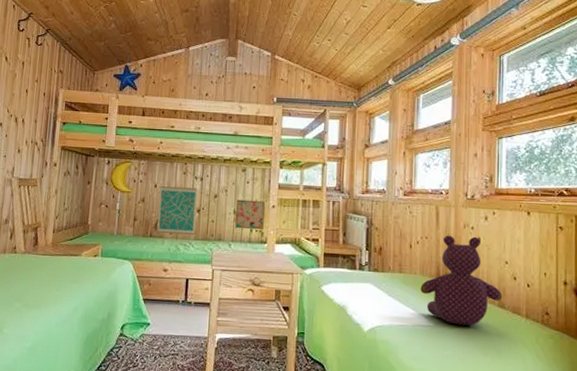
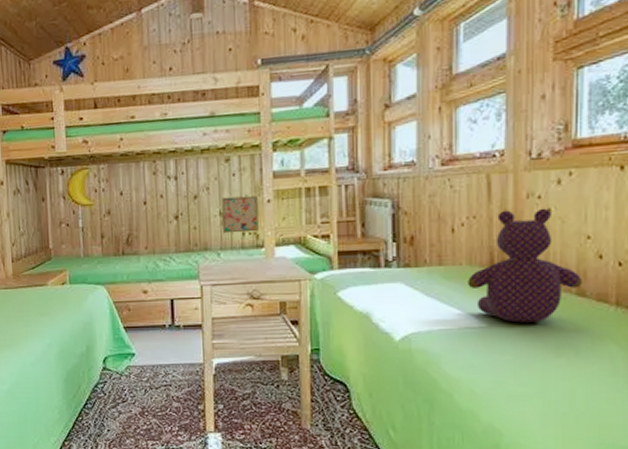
wall art: present [157,186,198,236] -> none [127,190,175,250]

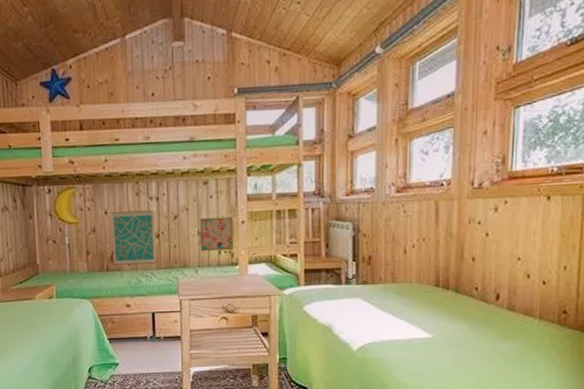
wall art: none [127,190,175,250] -> present [111,210,157,266]
teddy bear: present [468,208,583,323] -> none [416,232,513,334]

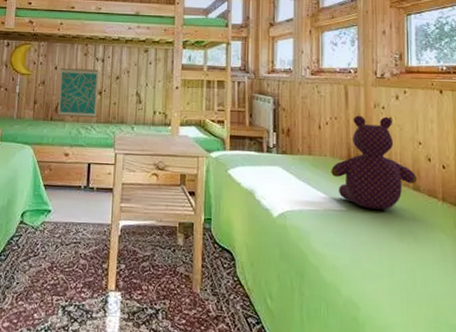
wall art: present [200,216,233,252] -> none [138,81,168,112]
teddy bear: none [416,232,513,334] -> present [331,115,418,210]

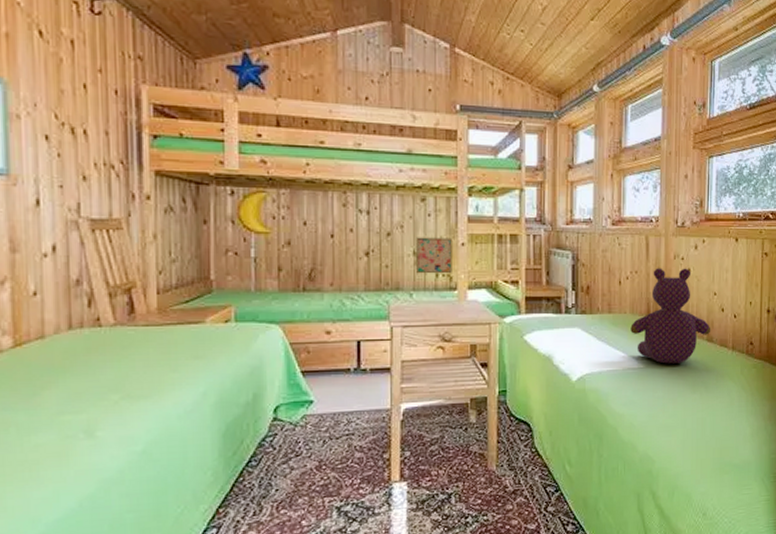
wall art: present [58,68,99,119] -> none [311,223,365,286]
wall art: none [138,81,168,112] -> present [416,237,452,274]

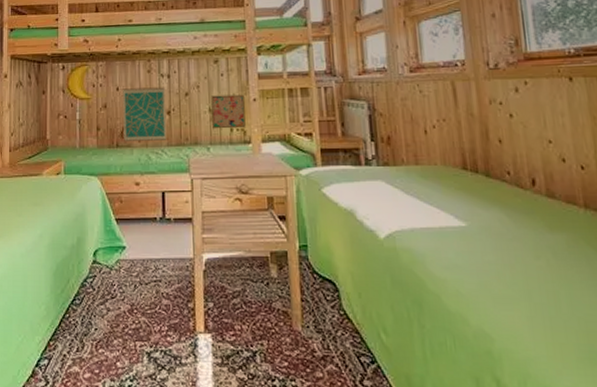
wall art: none [311,223,365,286] -> present [123,87,167,143]
teddy bear: present [630,268,711,364] -> none [444,113,551,223]

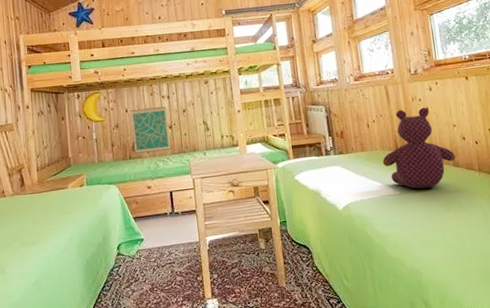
wall art: present [211,94,246,129] -> none [204,107,233,138]
teddy bear: none [444,113,551,223] -> present [383,107,456,189]

